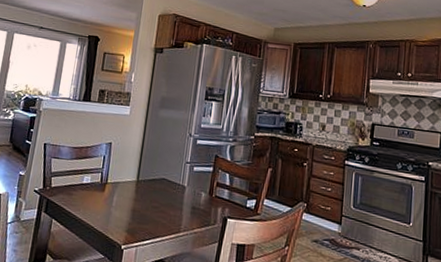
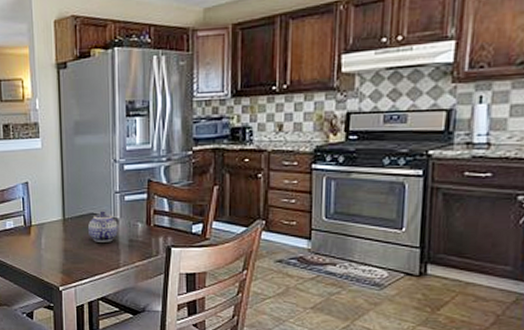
teapot: none [157,177,185,207] -> present [88,210,118,242]

